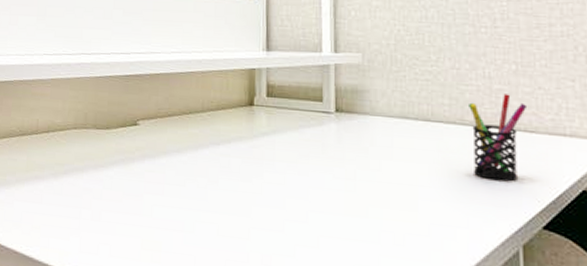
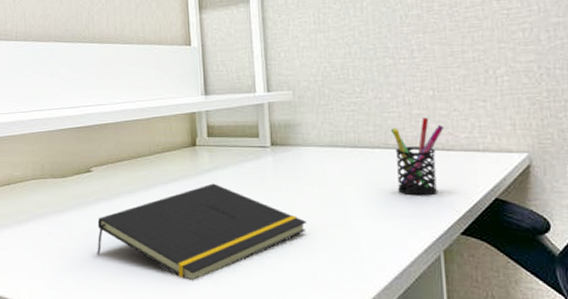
notepad: none [137,148,370,255] -> present [97,183,306,279]

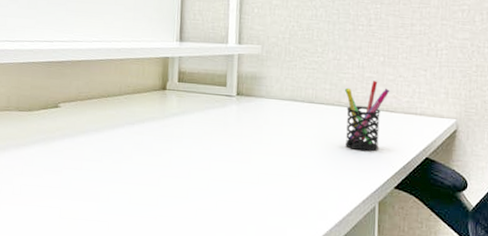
notepad: present [97,183,306,279] -> none [56,127,262,219]

